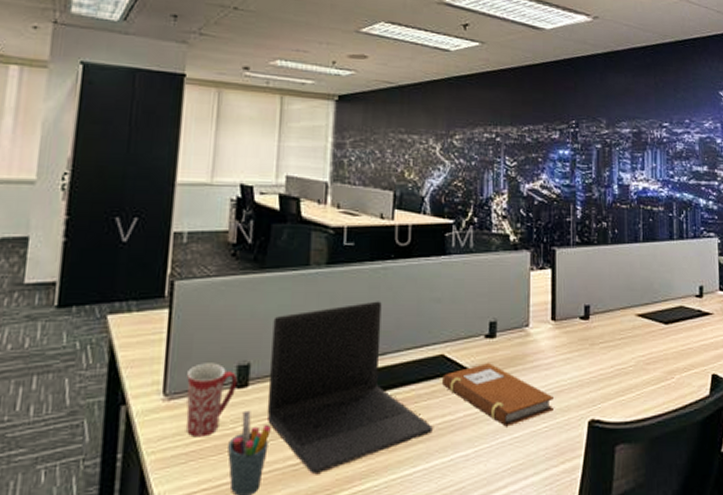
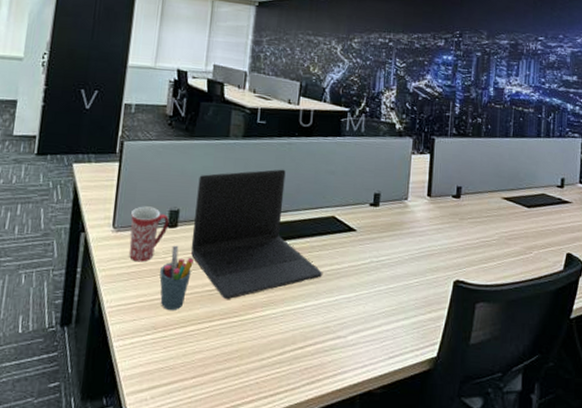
notebook: present [442,363,553,427] -> none [332,226,425,279]

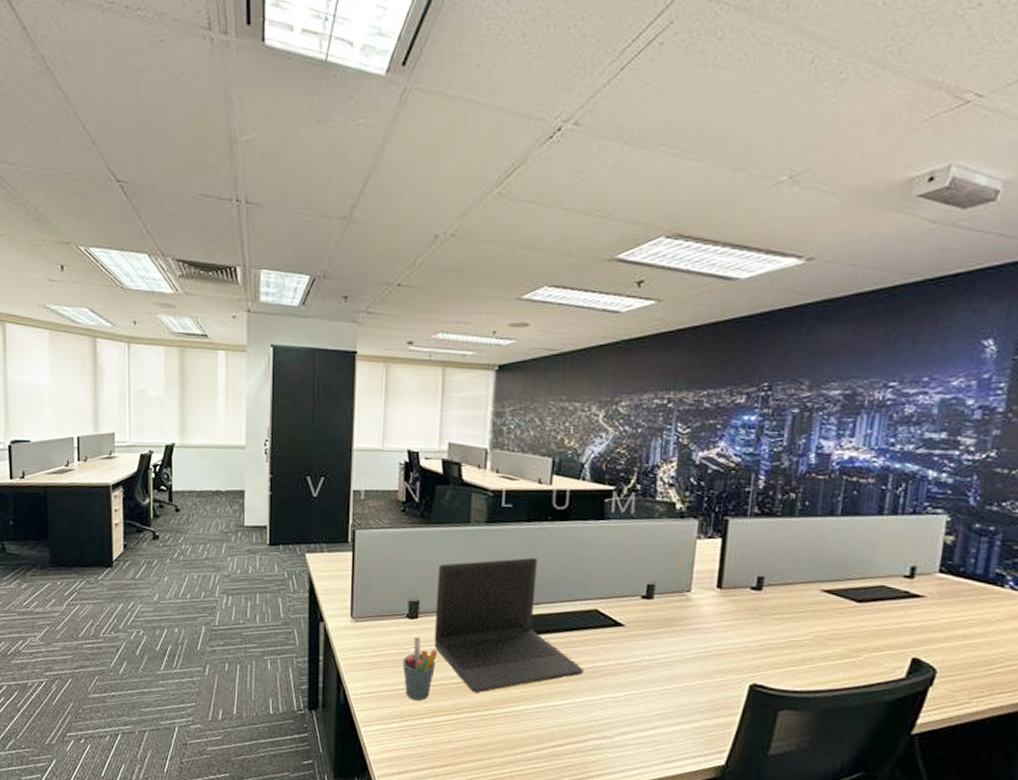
mug: present [129,206,170,262] -> none [369,596,409,653]

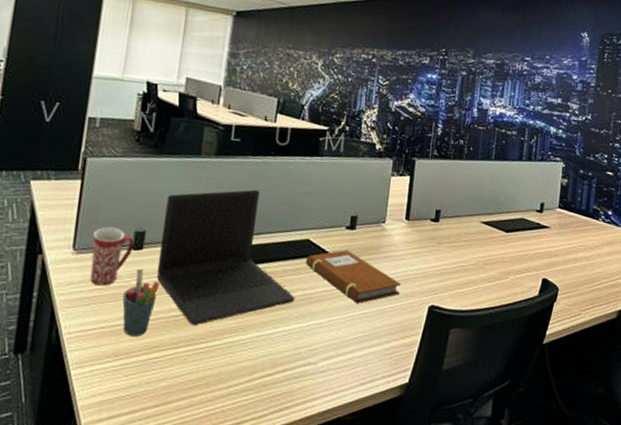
mug: none [369,596,409,653] -> present [90,227,135,286]
notebook: none [595,621,712,679] -> present [306,250,401,304]

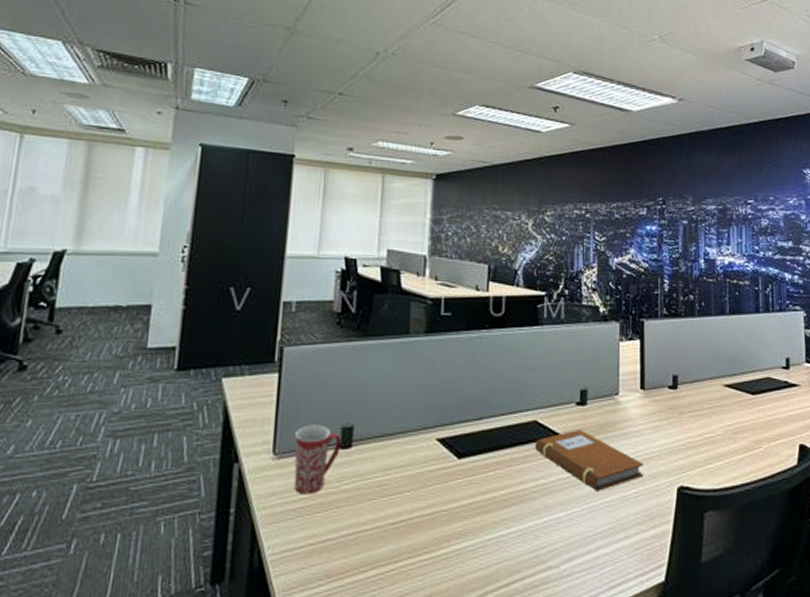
pen holder: present [122,268,159,336] -> none [332,470,373,552]
laptop: present [157,189,295,326] -> none [369,368,526,533]

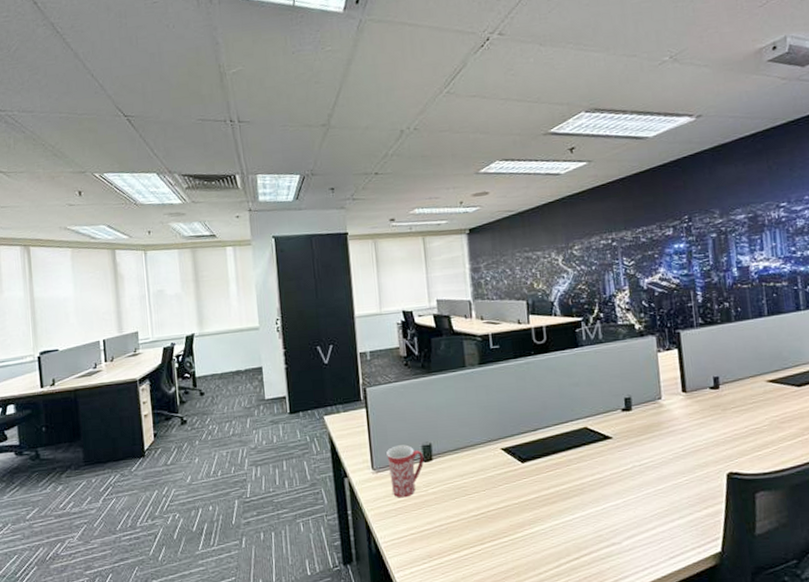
notebook: present [535,430,643,492] -> none [588,431,692,482]

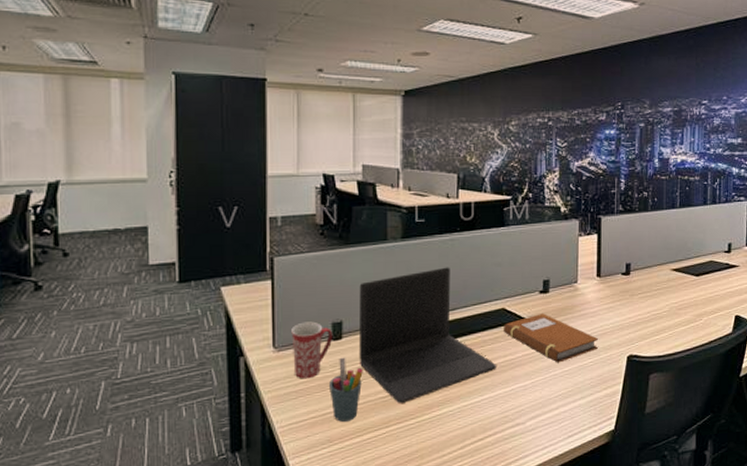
pen holder: none [424,477,455,538] -> present [329,357,363,422]
laptop: none [444,389,585,522] -> present [358,267,496,404]
notebook: none [588,431,692,482] -> present [504,313,598,363]

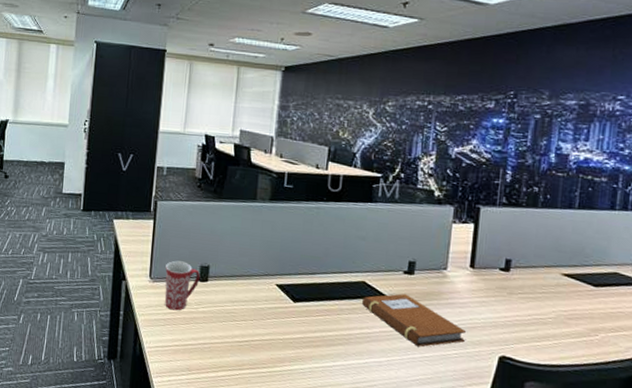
pen holder: present [329,357,363,422] -> none [192,297,224,356]
laptop: present [358,267,496,404] -> none [221,232,352,352]

